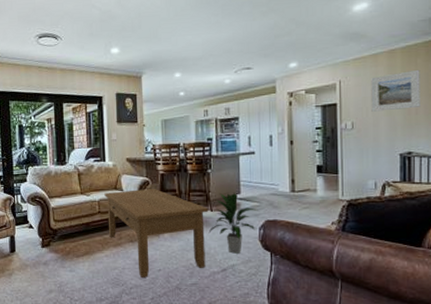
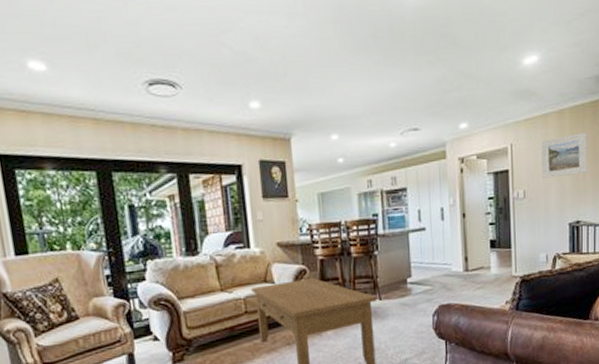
indoor plant: present [208,192,258,254] -> none [378,275,431,346]

